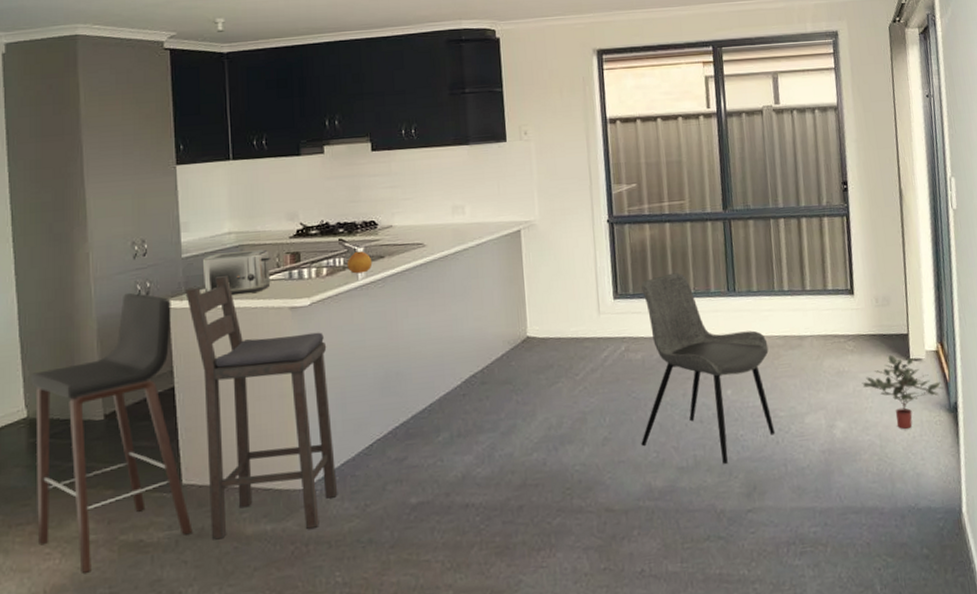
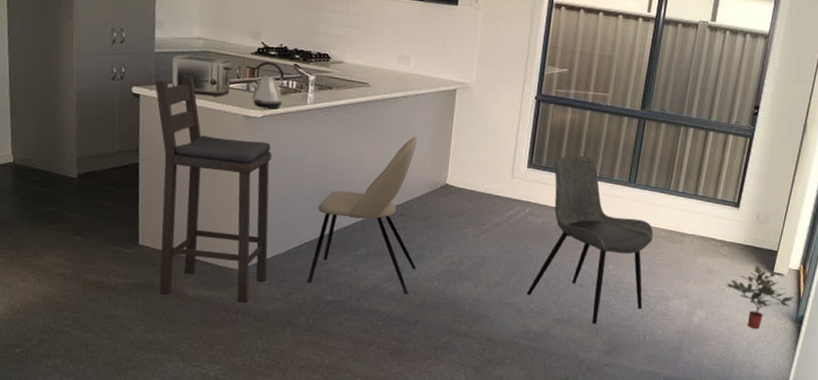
bar stool: present [31,293,193,573] -> none [17,74,145,298]
kettle: none [291,242,334,295] -> present [249,61,285,109]
fruit: present [346,251,373,274] -> none [298,78,321,99]
dining chair: none [385,290,510,488] -> present [307,136,417,295]

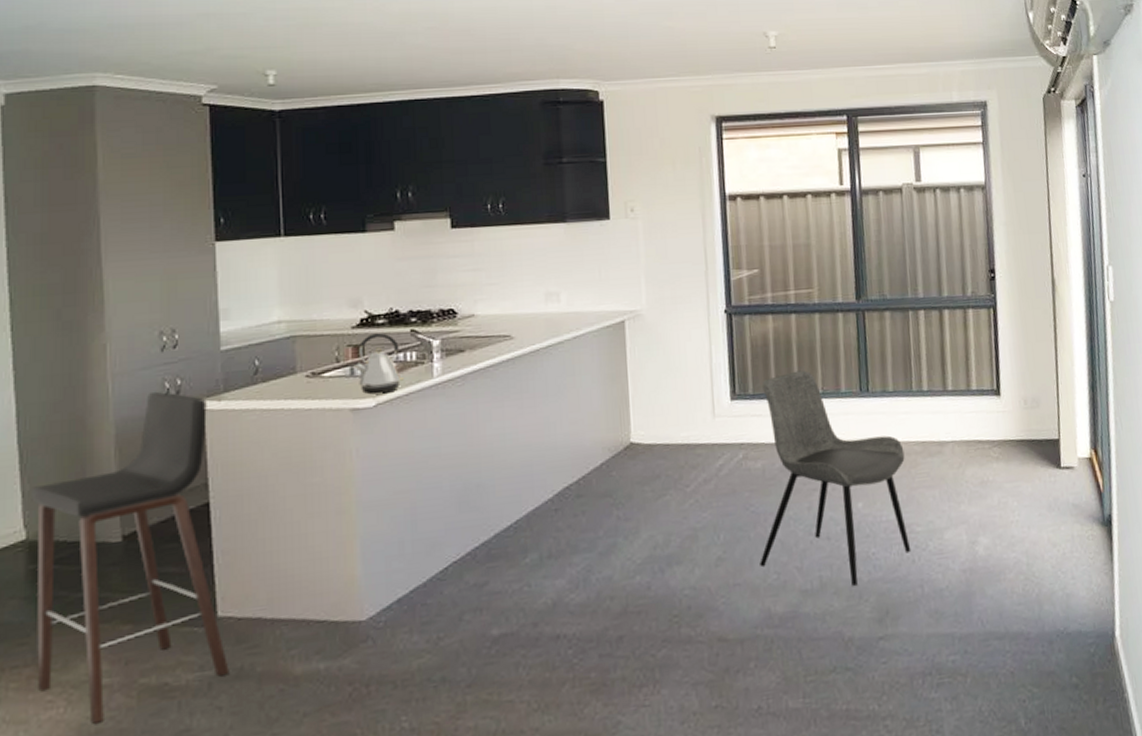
bar stool: none [17,74,145,298] -> present [31,392,230,724]
bar stool: present [155,75,272,302] -> none [224,372,406,682]
toaster: present [171,54,233,97] -> none [245,341,329,395]
dining chair: present [307,136,417,295] -> none [461,389,609,618]
potted plant: present [726,265,796,328] -> none [1007,462,1097,545]

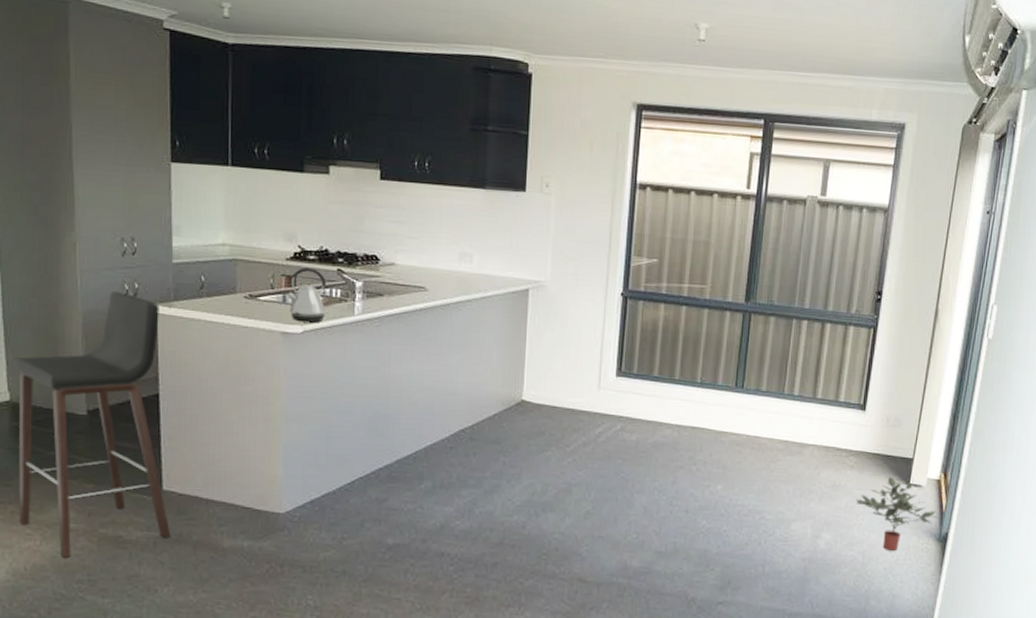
dining chair: present [760,370,912,586] -> none [623,359,767,555]
potted plant: none [1007,462,1097,545] -> present [856,476,938,550]

